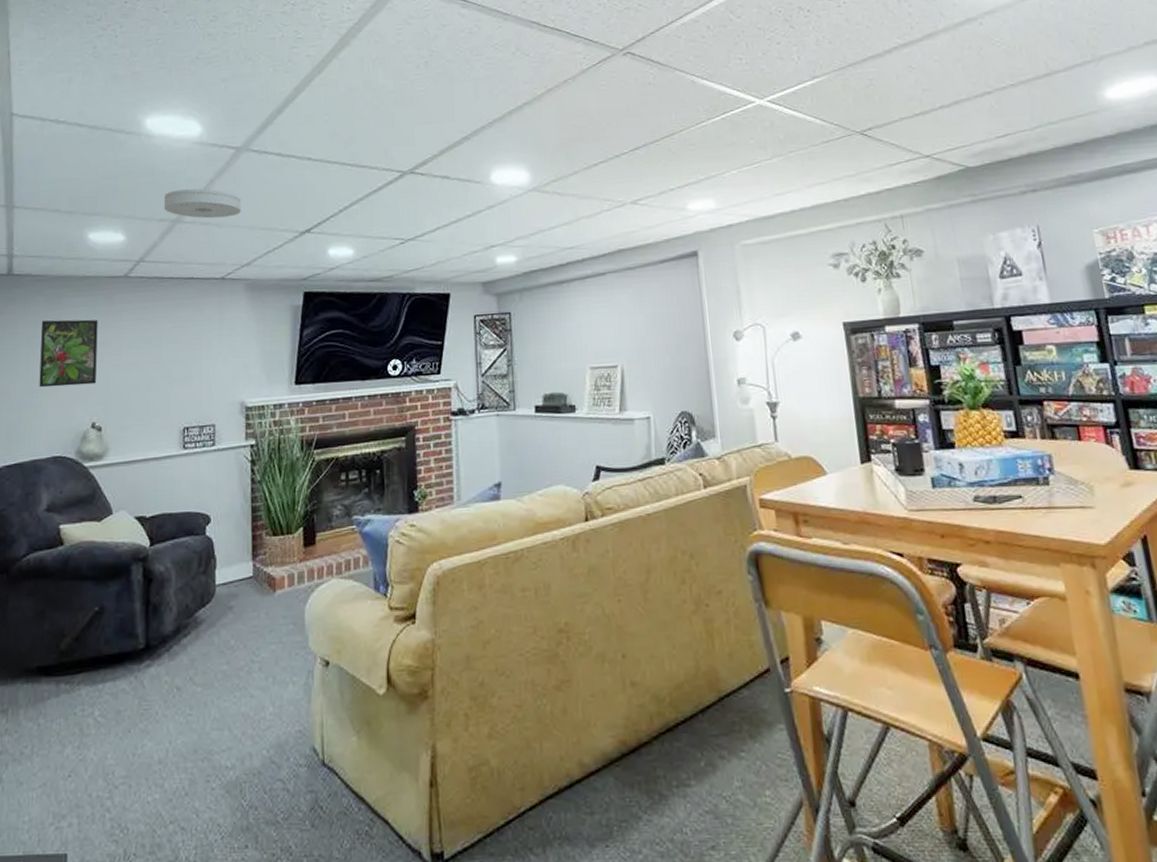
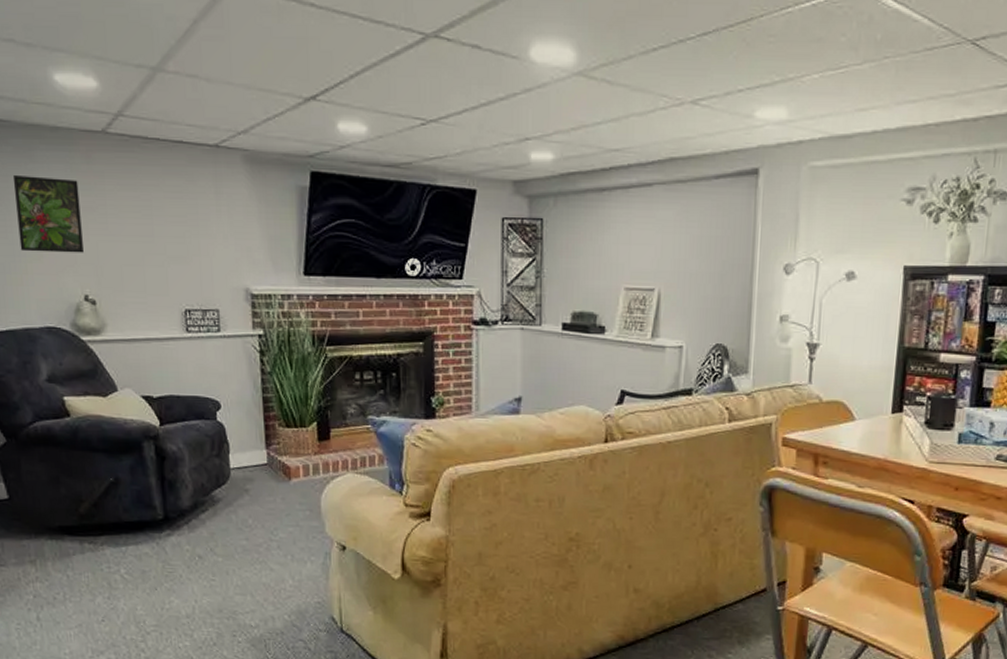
smoke detector: present [163,188,241,219] -> none [139,29,233,71]

